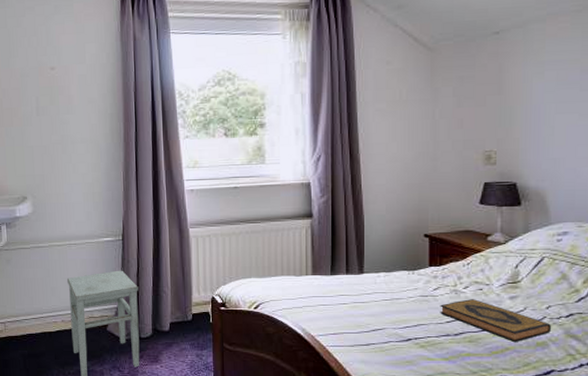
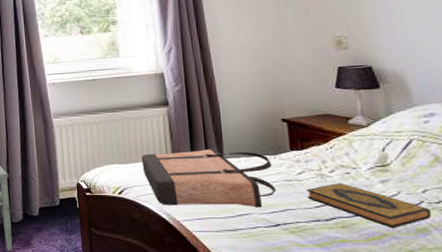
shopping bag: none [280,263,412,323] -> present [141,148,277,208]

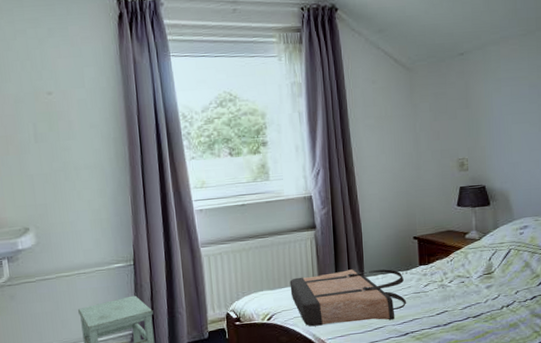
hardback book: present [306,183,431,229] -> none [430,291,520,327]

